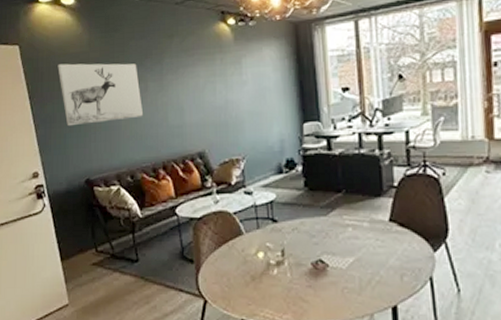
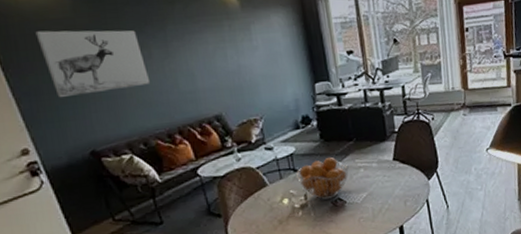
fruit basket: none [275,209,335,259] -> present [296,156,349,200]

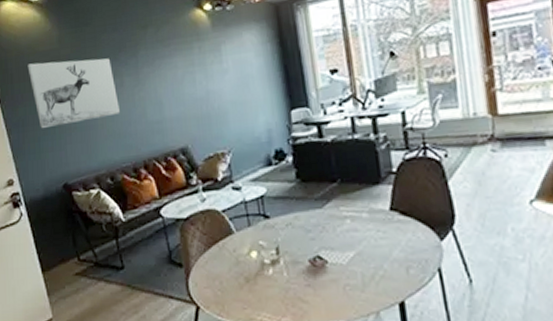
fruit basket: present [296,156,349,200] -> none [267,201,331,257]

